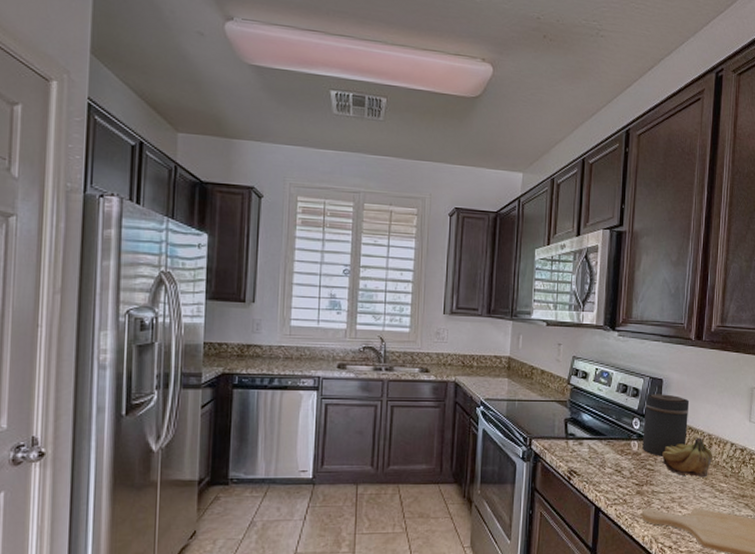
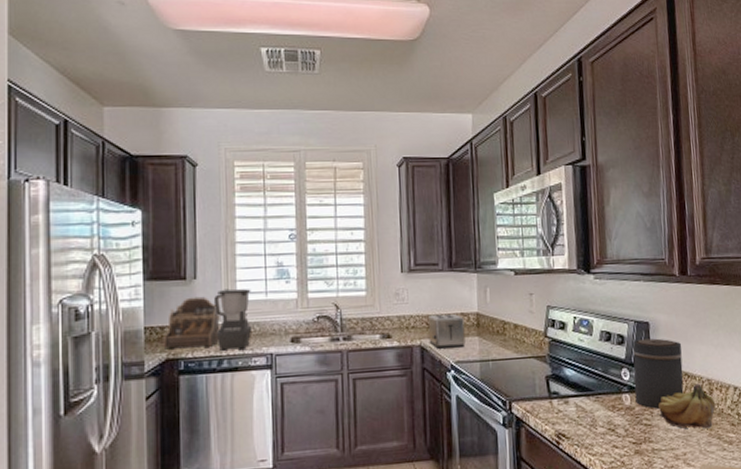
spice rack: none [220,319,276,367] -> present [163,296,222,351]
blender: none [270,314,305,372] -> present [214,288,251,351]
toaster: none [463,355,497,386] -> present [427,313,466,349]

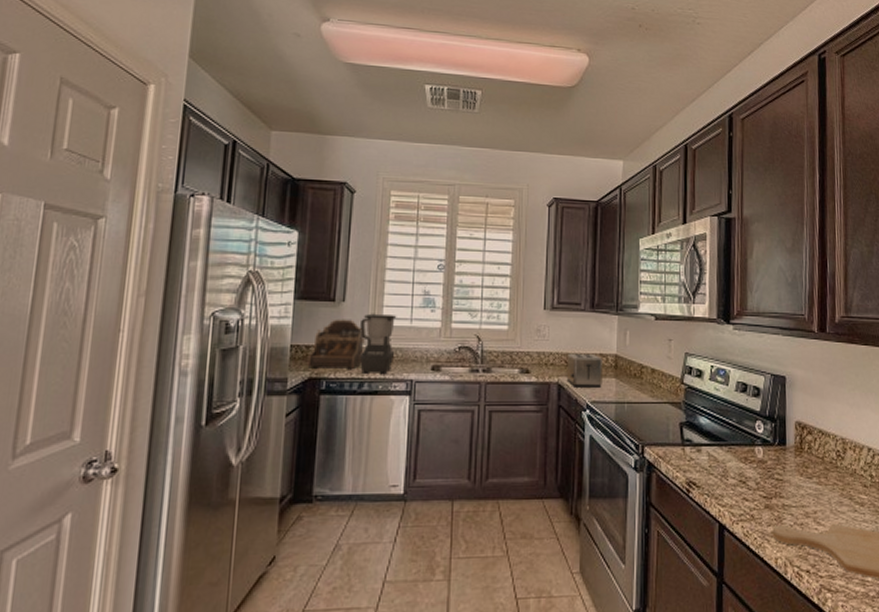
cylinder: present [632,338,684,409] -> none [767,393,817,464]
fruit: present [657,383,716,430] -> none [789,442,849,488]

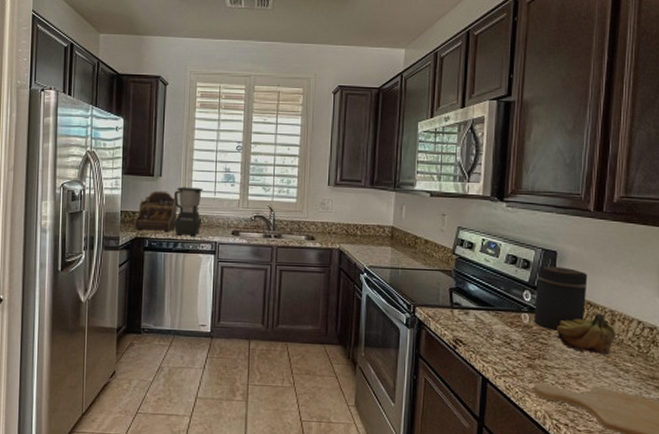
toaster: present [566,353,602,387] -> none [347,224,380,254]
cylinder: none [767,393,817,464] -> present [534,266,587,331]
fruit: none [789,442,849,488] -> present [554,313,616,355]

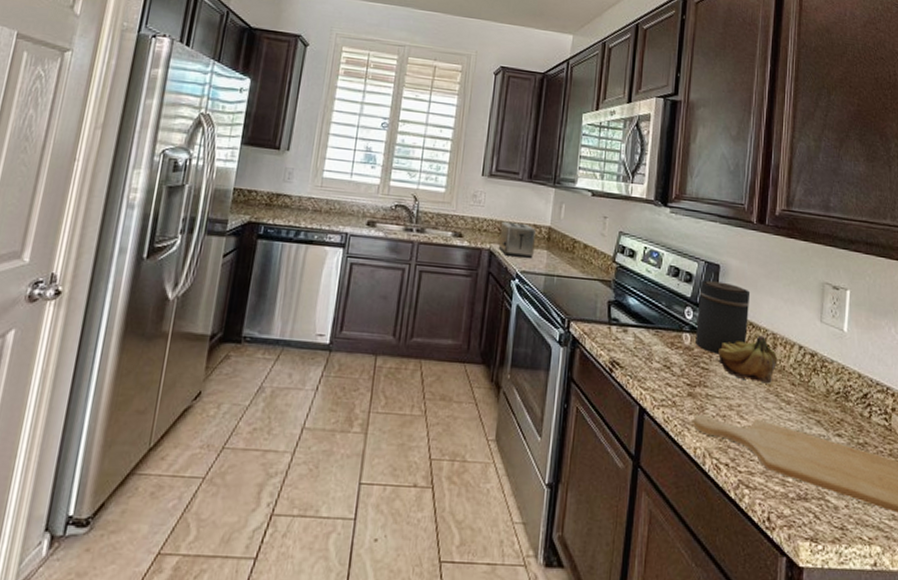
spice rack: present [134,190,179,232] -> none [247,167,306,218]
blender: present [174,186,203,237] -> none [298,164,338,226]
toaster: none [347,224,380,254] -> present [498,221,536,258]

